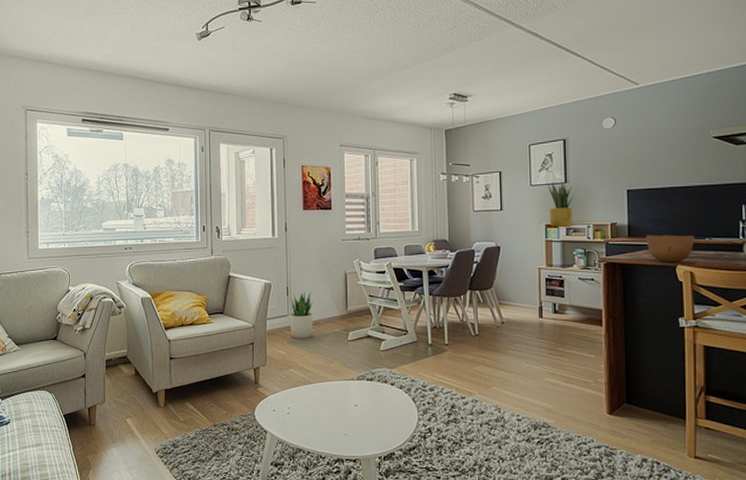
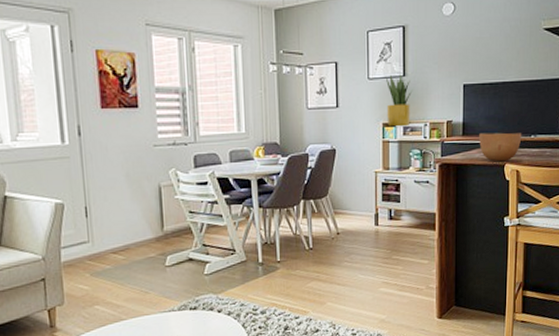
planter: present [290,291,313,339] -> none [91,210,122,270]

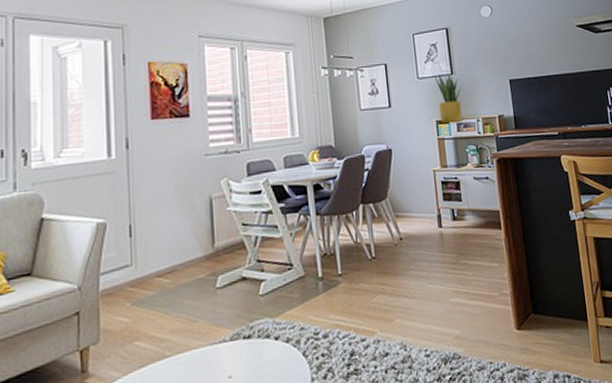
bowl: present [479,132,522,162] -> none [531,123,573,154]

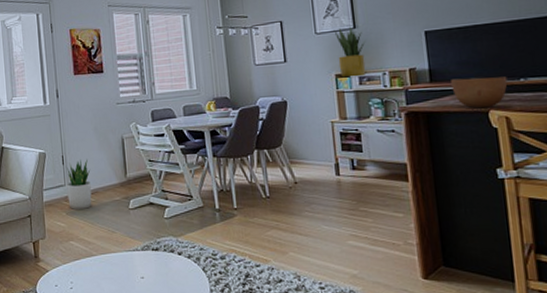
planter: none [134,227,168,297] -> present [67,159,92,209]
bowl: none [531,123,573,154] -> present [451,76,508,109]

